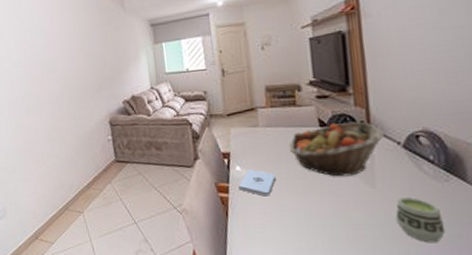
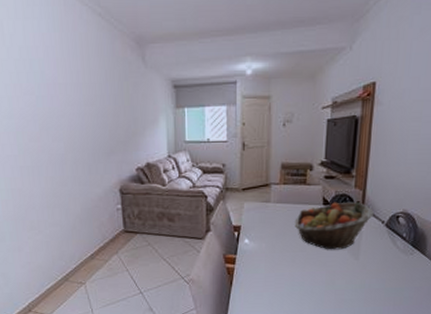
notepad: present [238,168,276,197] -> none [245,241,279,267]
cup: present [395,197,446,243] -> none [369,268,403,304]

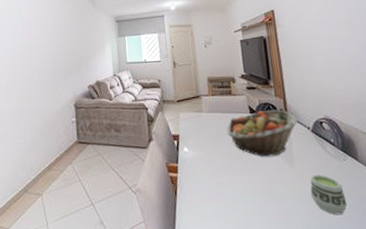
cup: none [369,268,403,304] -> present [310,175,348,215]

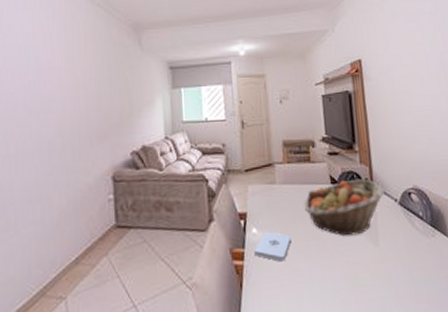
notepad: none [186,150,217,176] -> present [254,230,291,262]
cup: present [310,175,348,215] -> none [396,254,435,300]

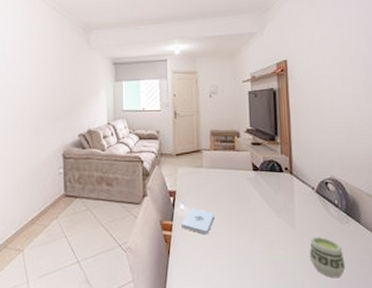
fruit basket: present [304,179,386,237] -> none [227,167,304,217]
cup: none [396,254,435,300] -> present [309,237,346,279]

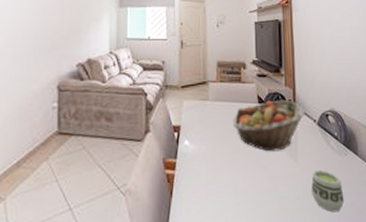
notepad: present [181,207,215,235] -> none [185,143,220,173]
fruit basket: none [227,167,304,217] -> present [233,100,306,152]

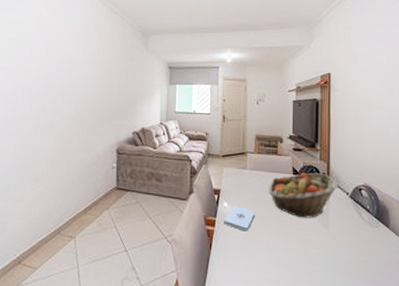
notepad: none [185,143,220,173] -> present [224,205,255,232]
cup: present [311,170,345,213] -> none [340,239,373,278]

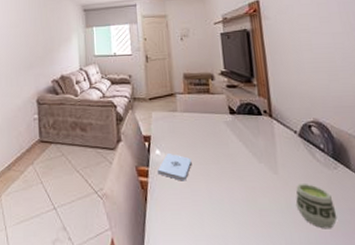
fruit basket: present [268,172,339,218] -> none [203,110,285,163]
cup: none [340,239,373,278] -> present [296,184,337,229]

